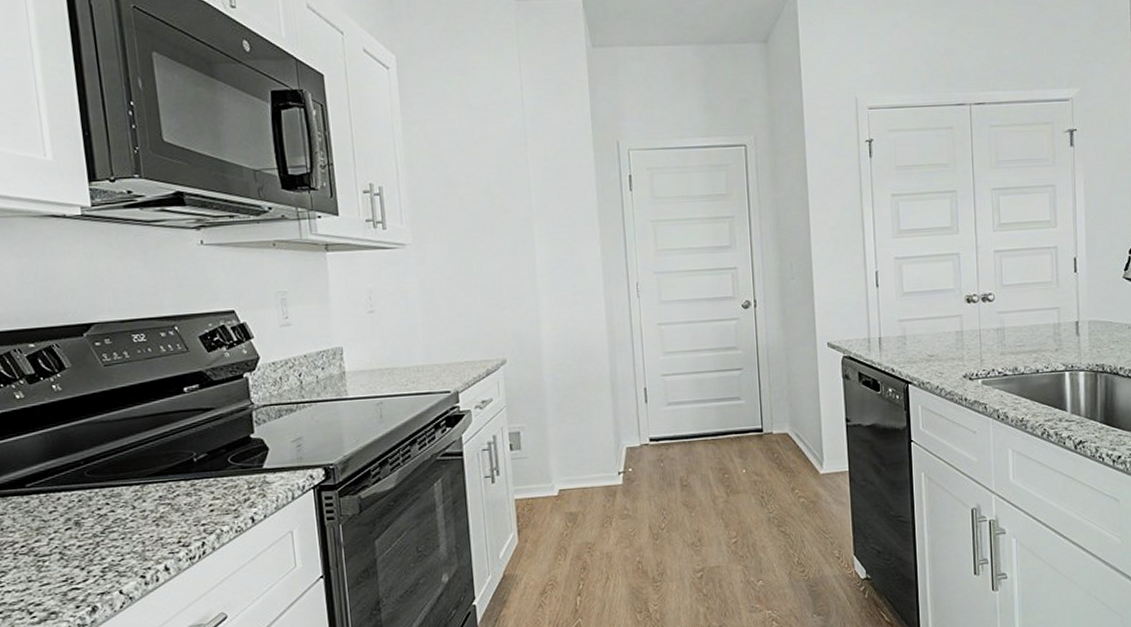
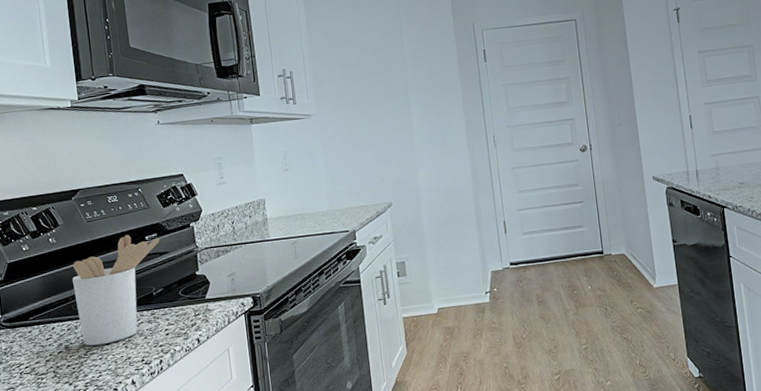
utensil holder: none [84,384,202,523] -> present [72,234,160,346]

